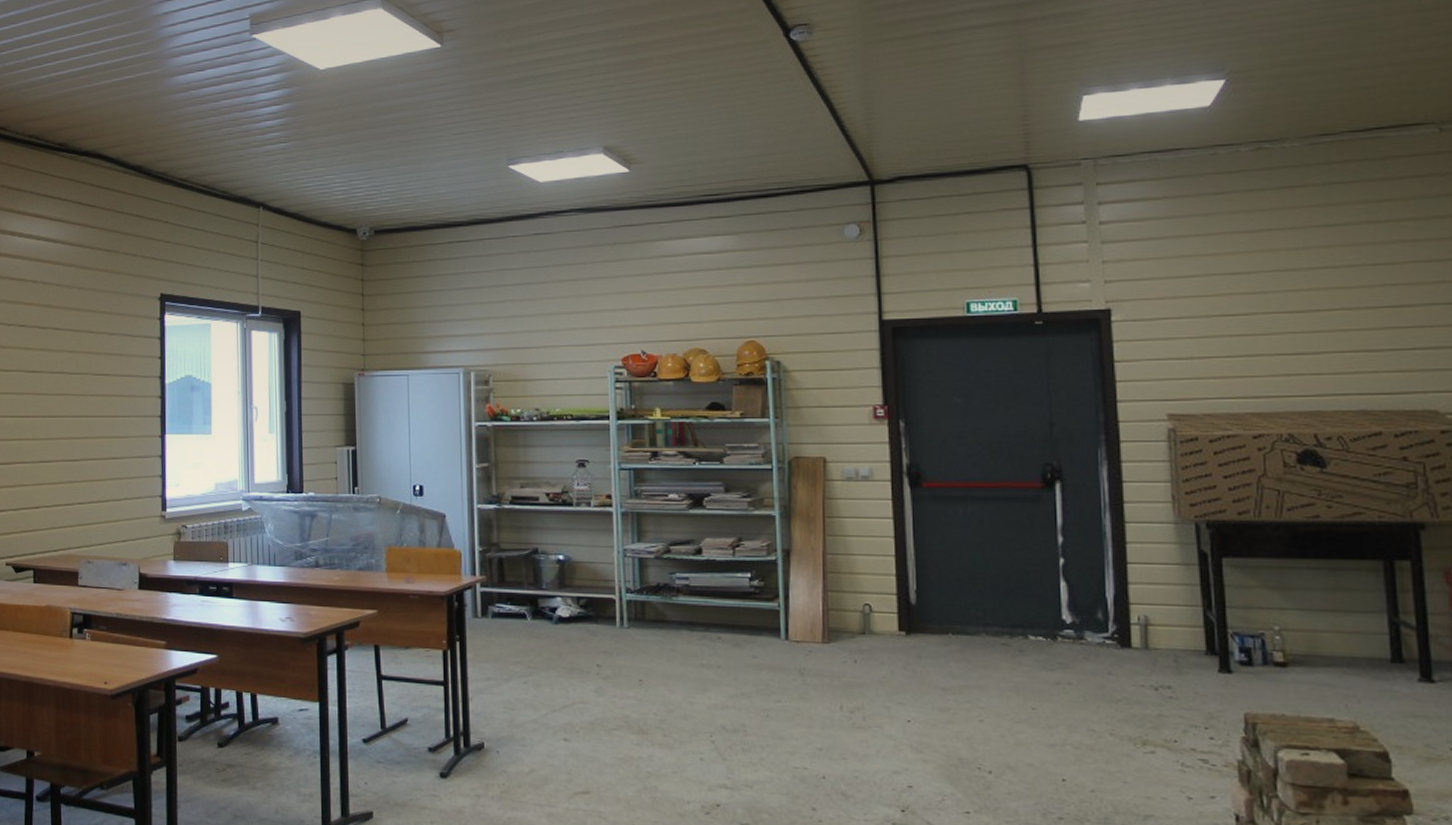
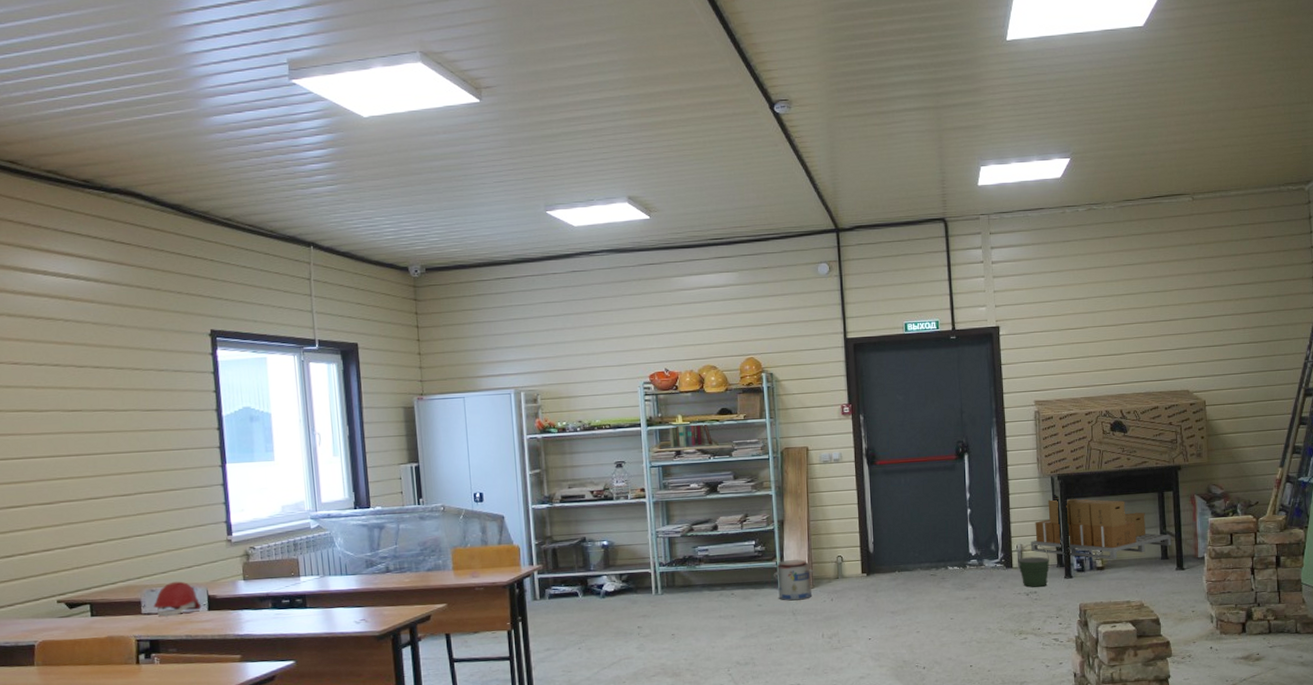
hard hat: none [89,555,133,592] -> present [153,581,202,618]
paint can: none [774,602,830,657] -> present [773,559,814,601]
bucket: none [1138,616,1193,681] -> present [1017,543,1049,588]
cardboard boxes: none [1162,554,1410,654] -> present [1031,498,1172,560]

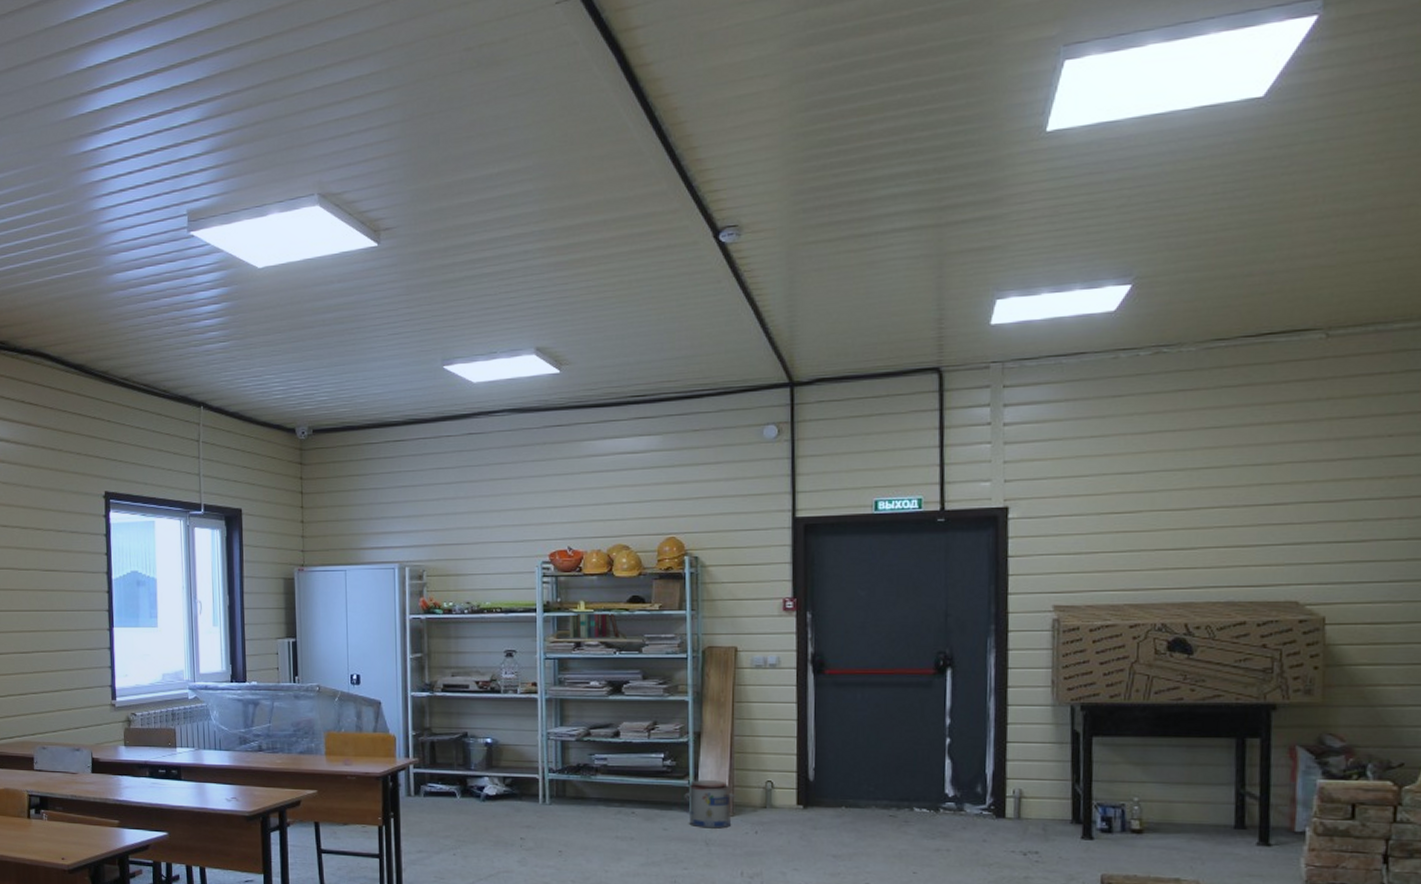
hard hat: present [153,581,202,618] -> none [44,741,86,776]
bucket: present [1017,543,1049,588] -> none [1012,789,1061,847]
cardboard boxes: present [1031,498,1172,560] -> none [1034,734,1254,822]

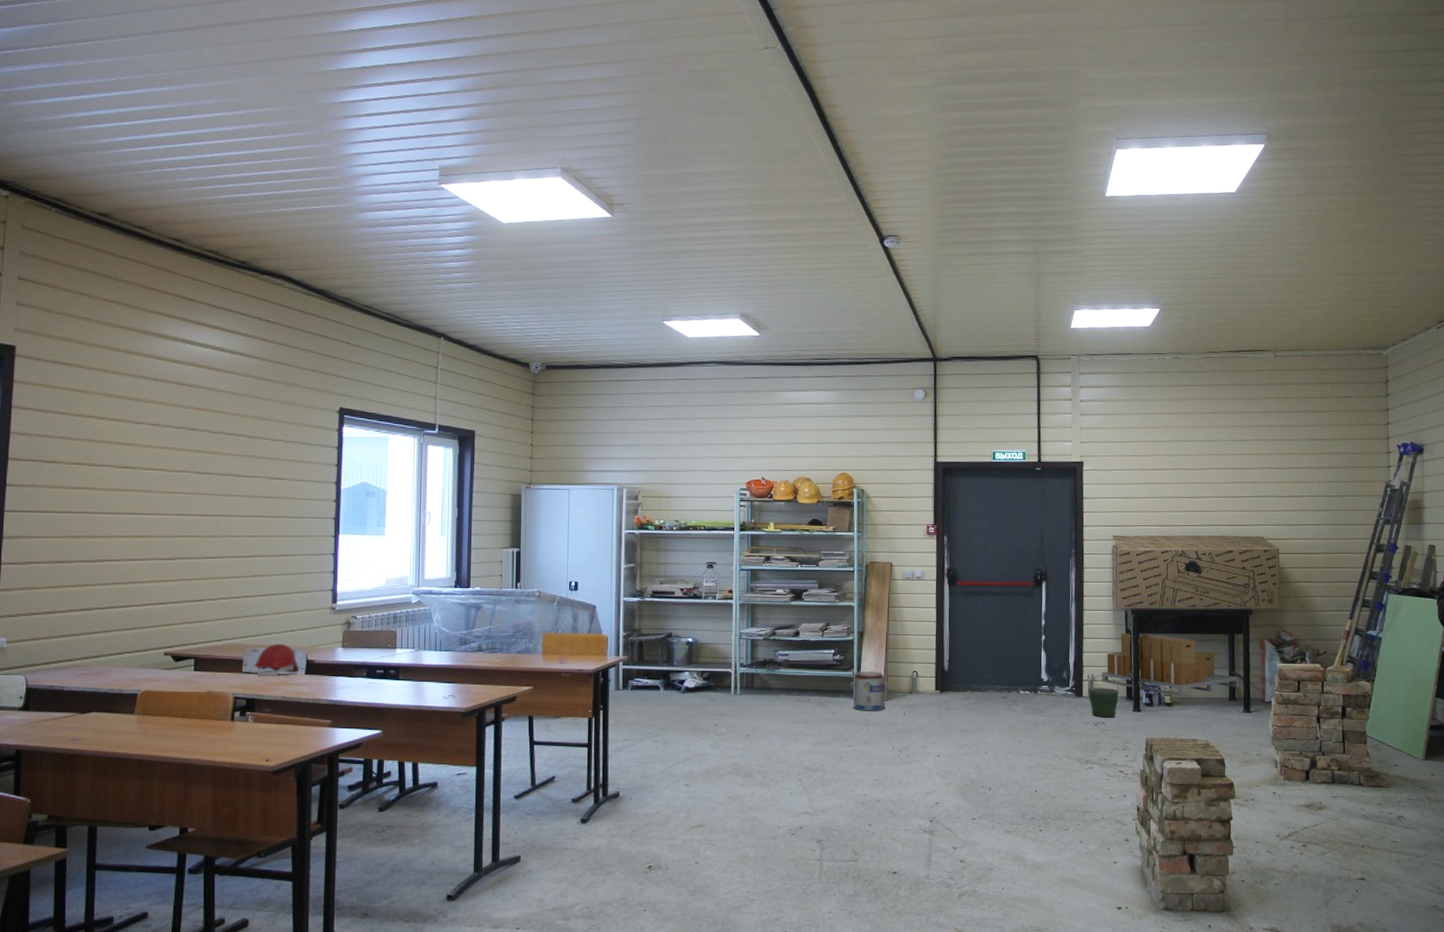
hard hat: none [44,741,86,776] -> present [254,643,300,678]
books: present [569,611,619,639] -> none [760,531,801,554]
bucket: none [1012,789,1061,847] -> present [1087,674,1119,718]
cardboard boxes: none [1034,734,1254,822] -> present [1102,632,1240,697]

